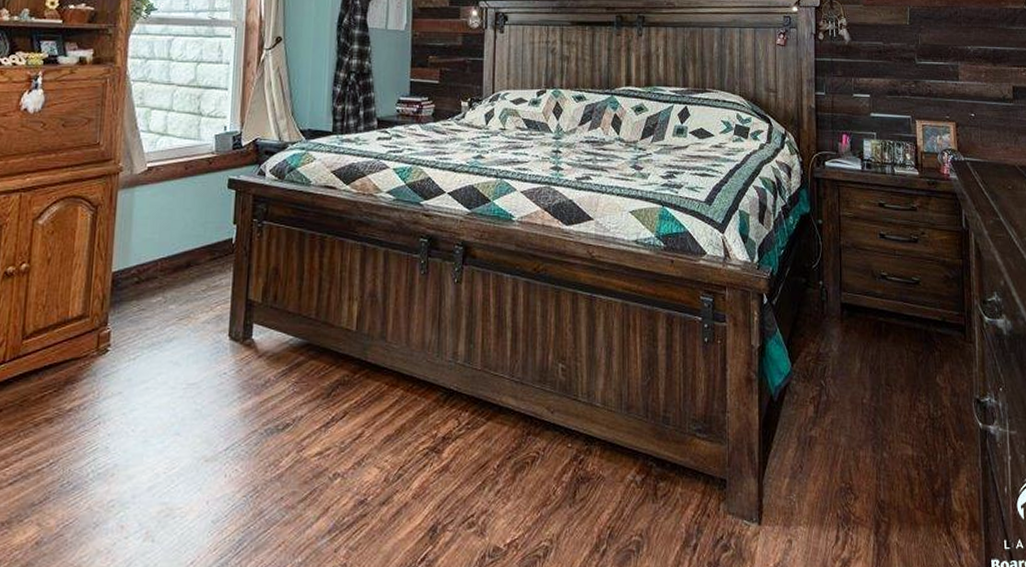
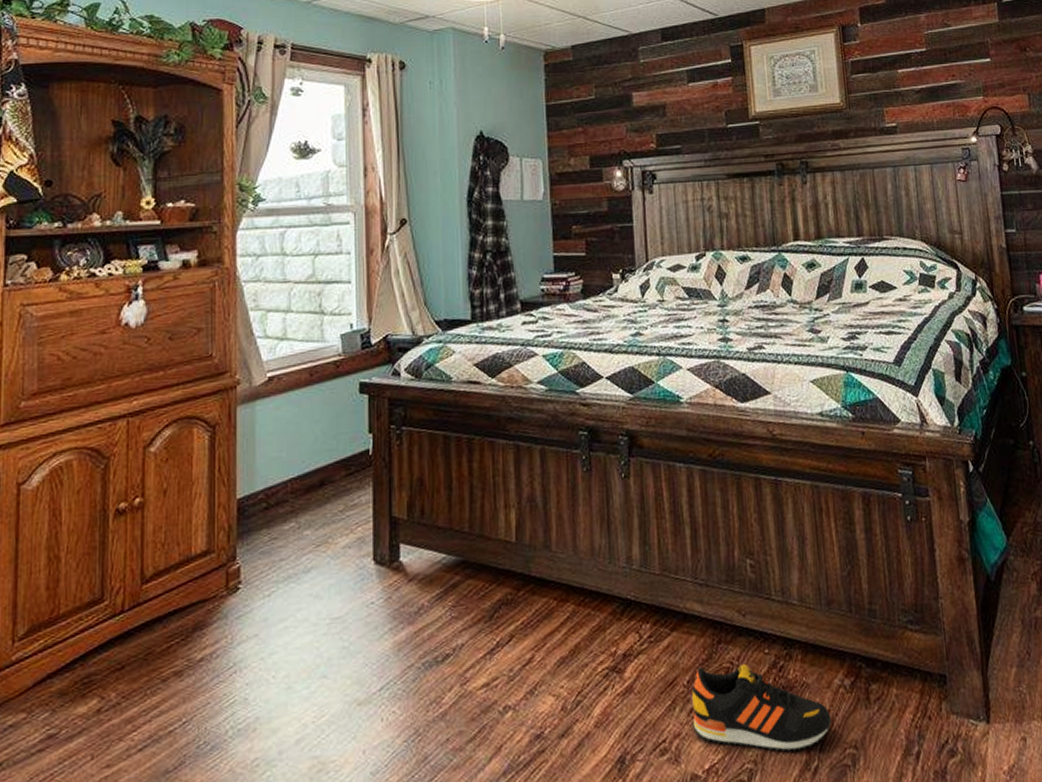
shoe: none [499,454,622,535] -> present [692,663,832,753]

